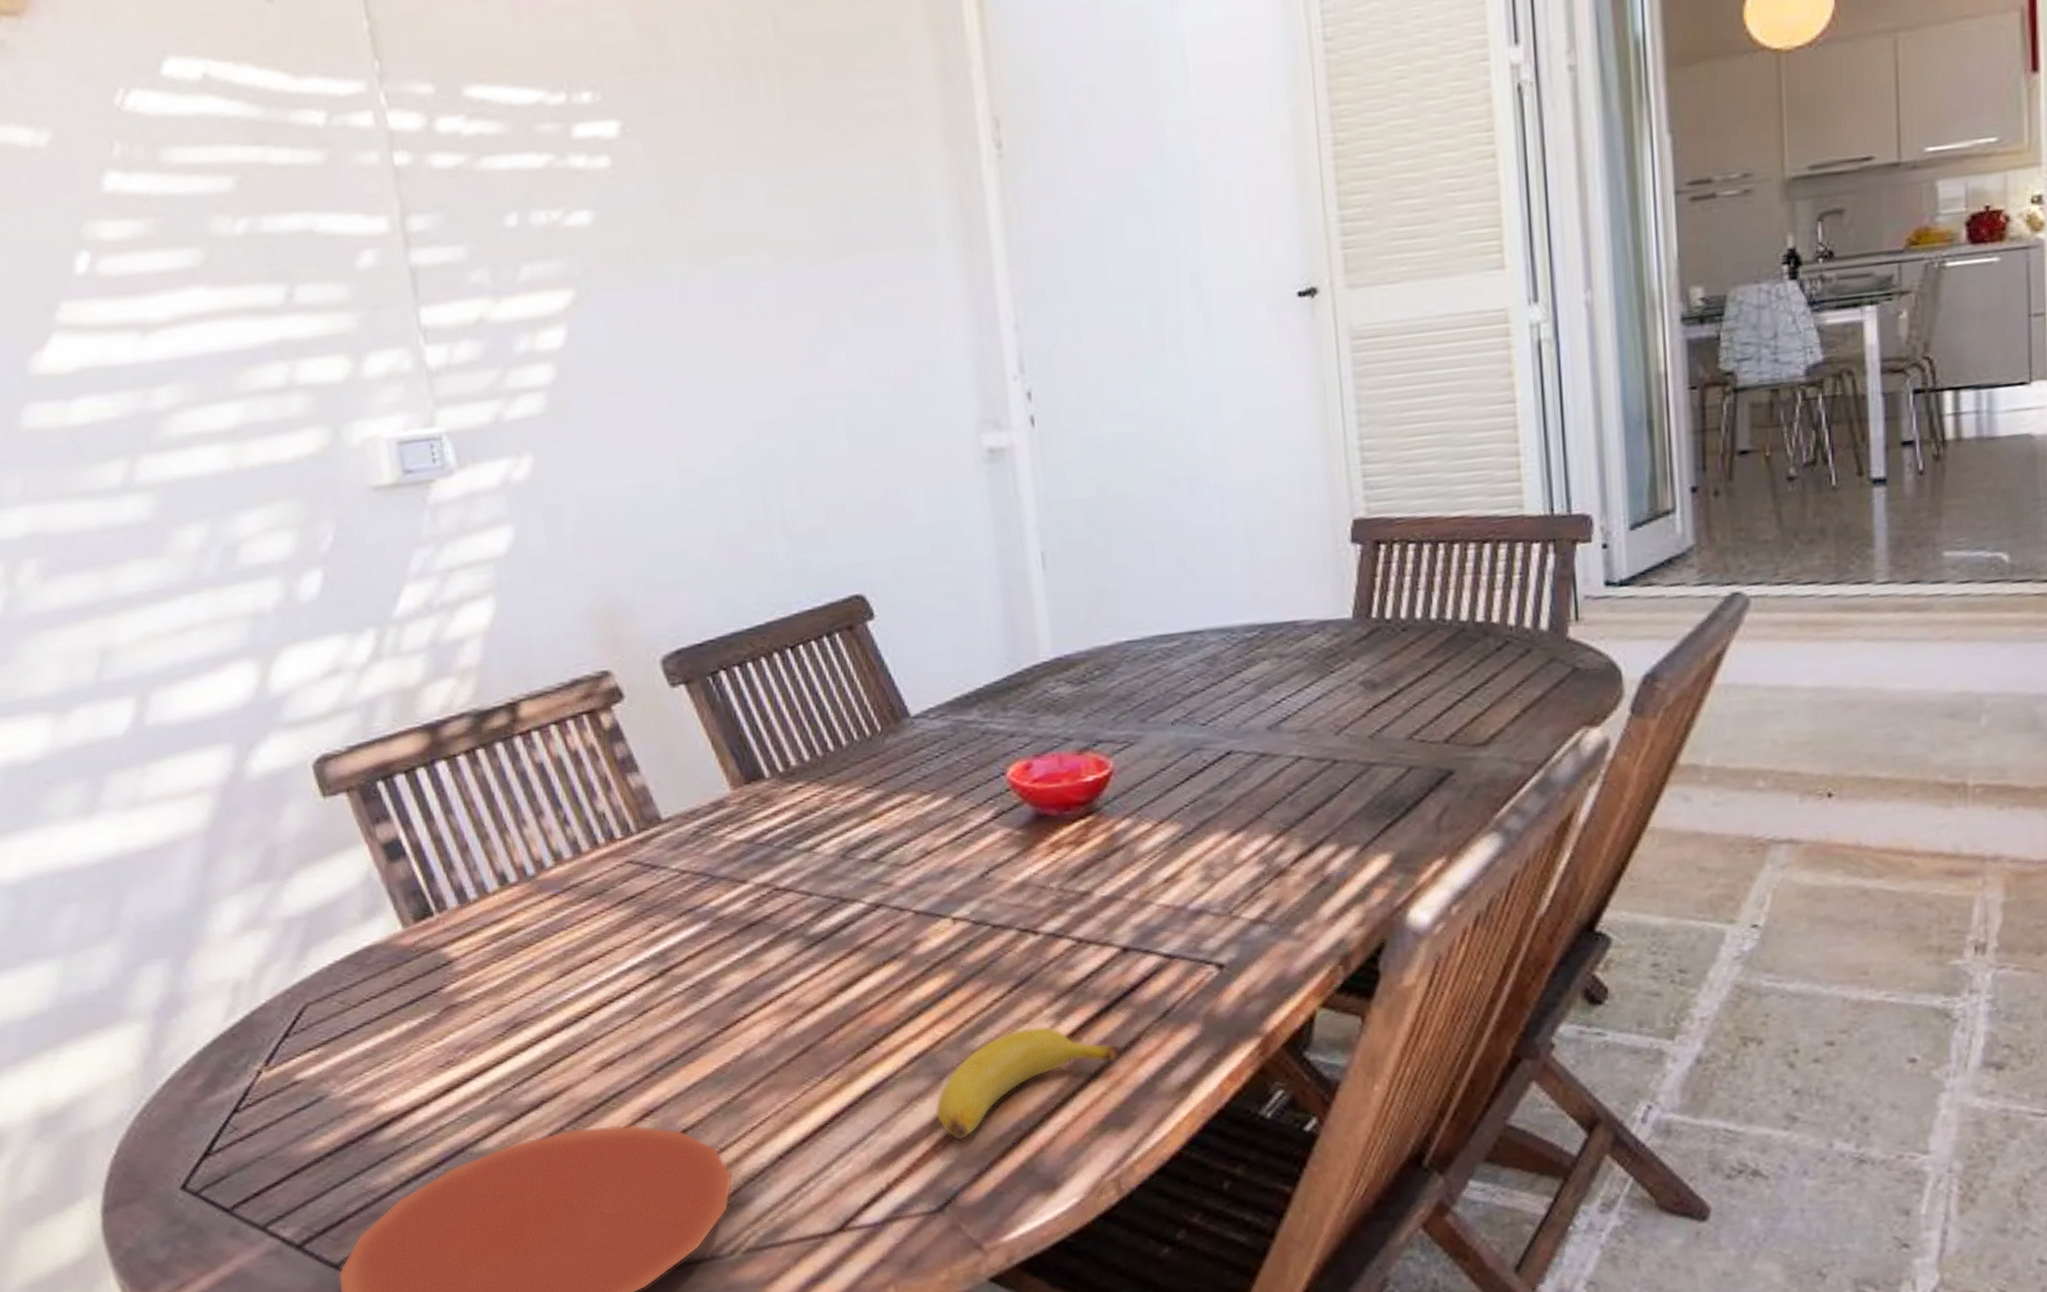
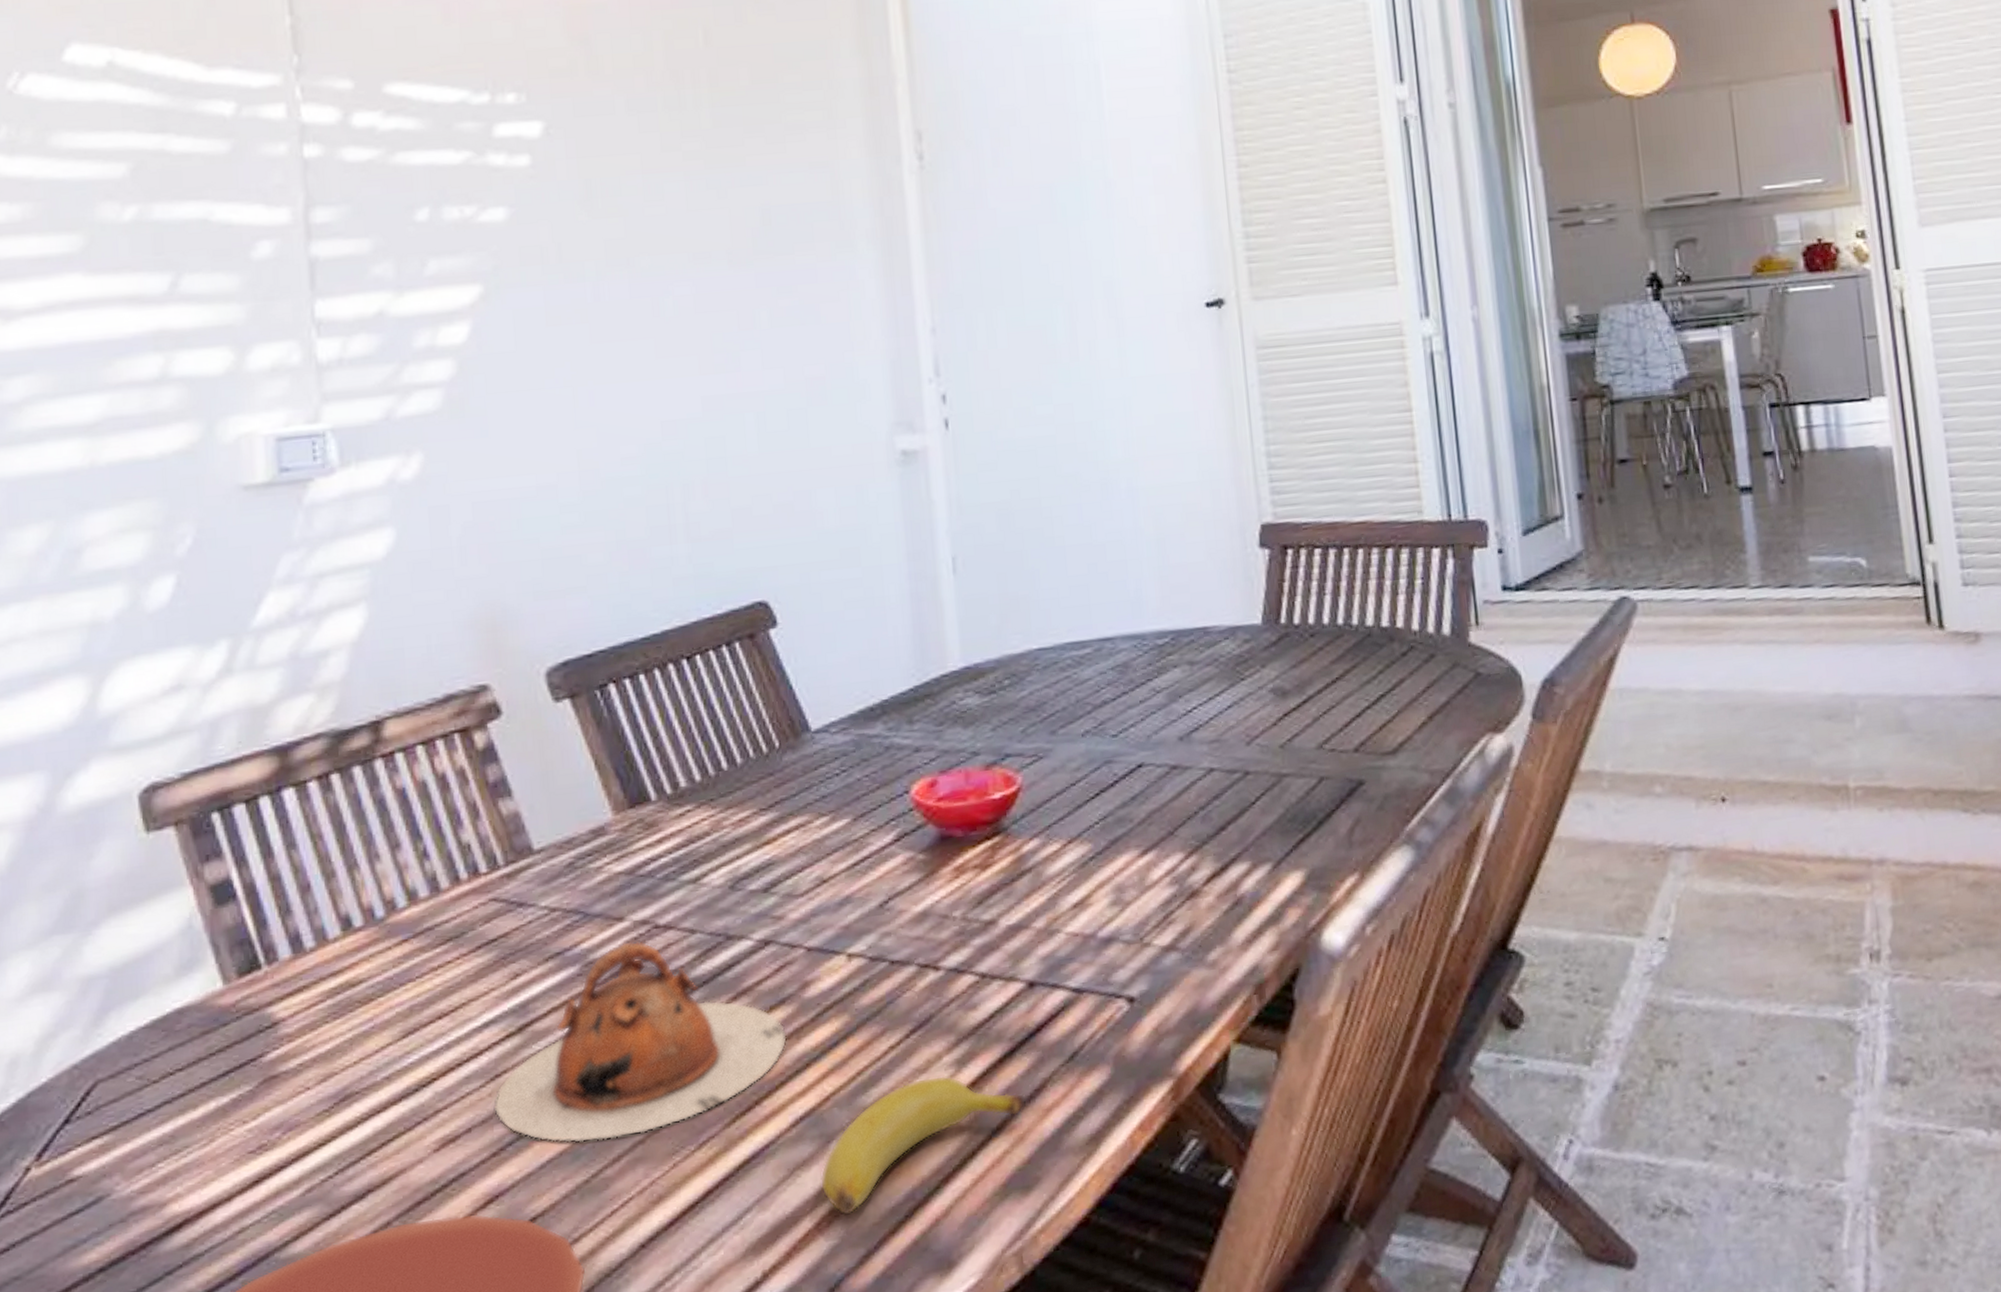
teapot: none [643,901,900,1070] -> present [493,941,787,1143]

